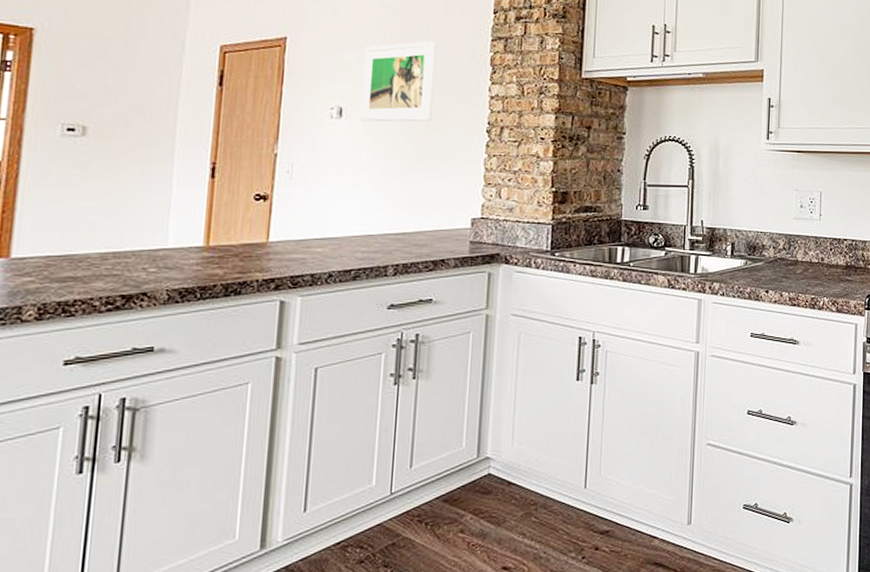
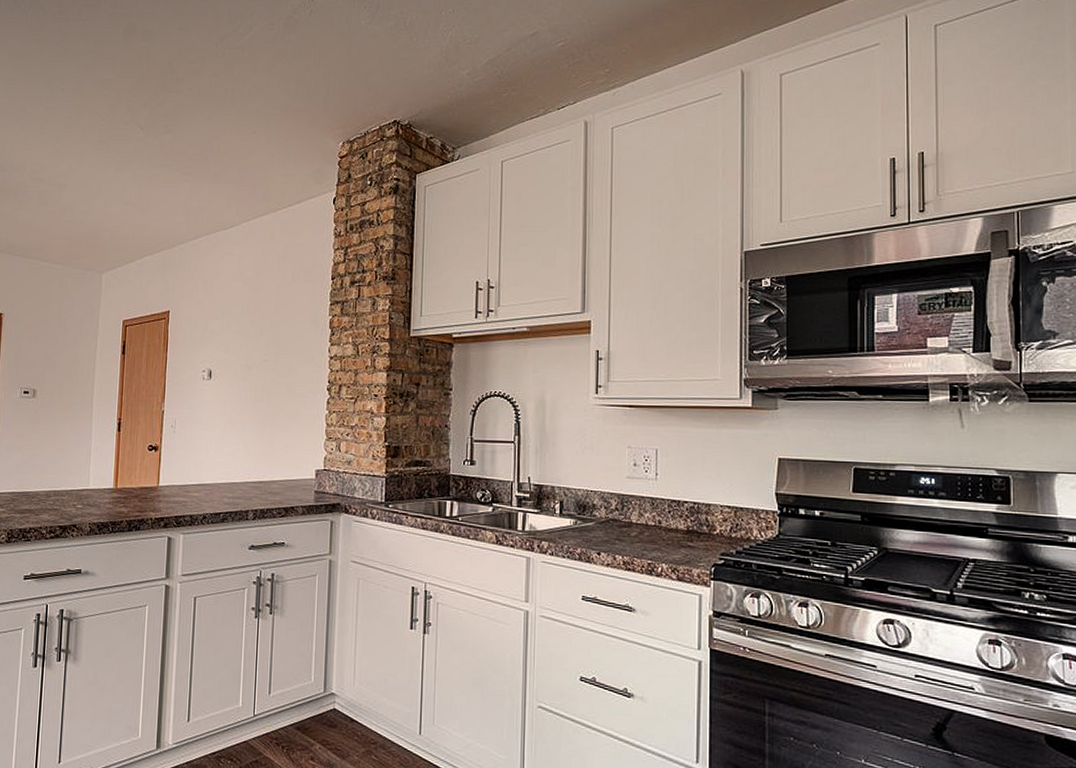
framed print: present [360,41,436,122] -> none [225,308,284,382]

